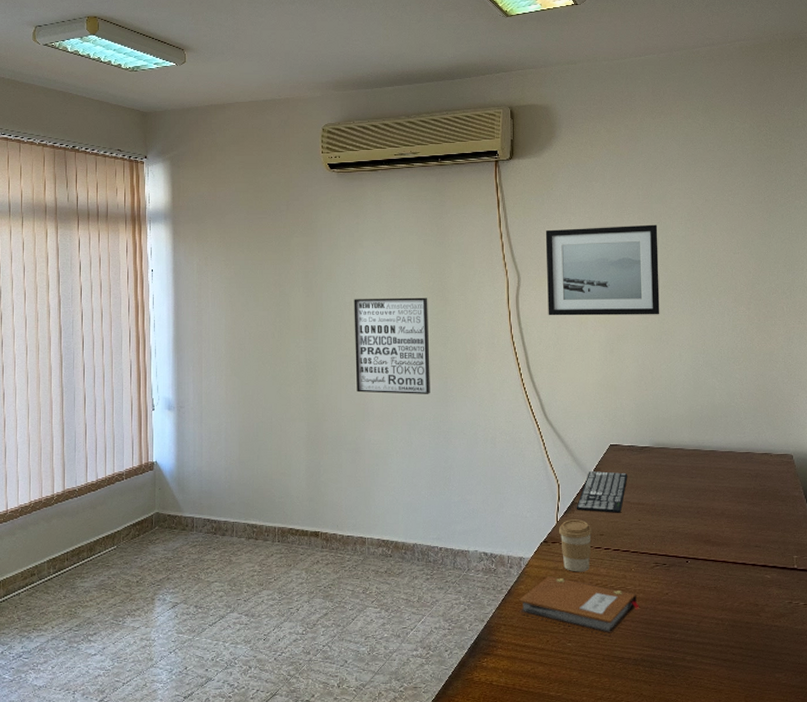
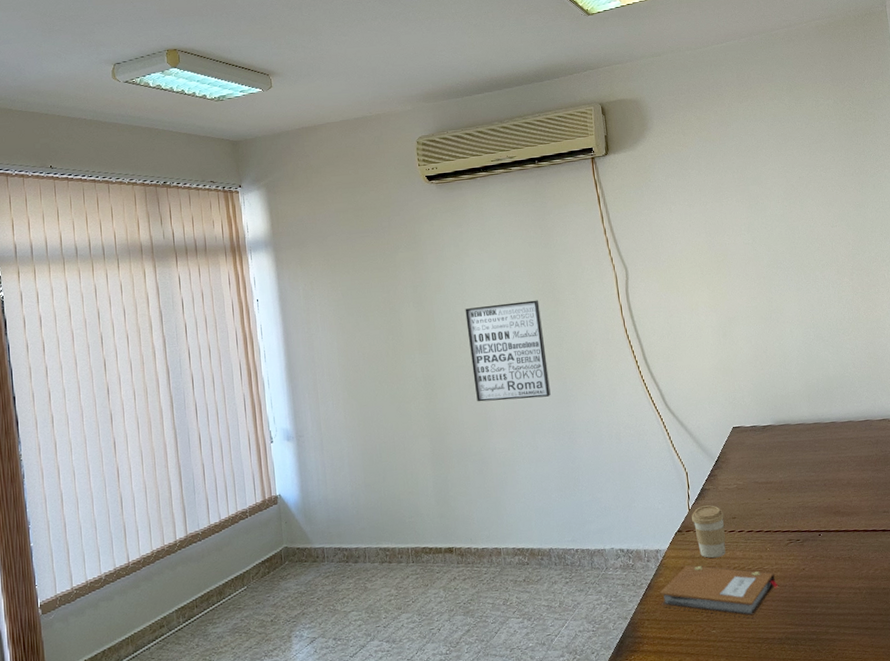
wall art: present [545,224,660,316] -> none [647,206,767,306]
keyboard: present [576,471,628,513] -> none [706,453,754,496]

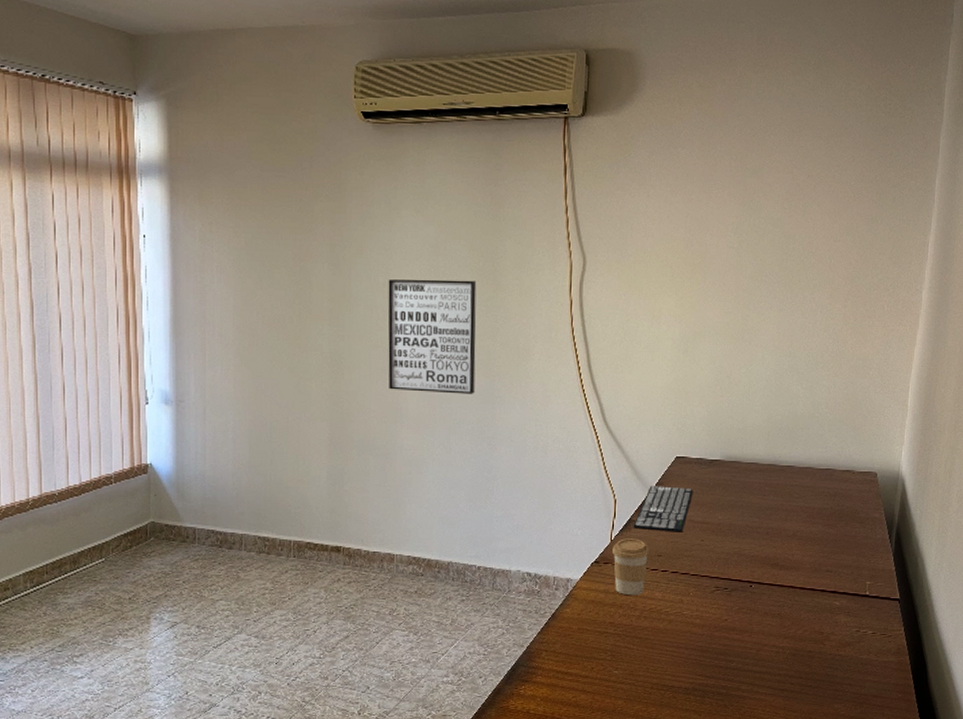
notebook: present [658,565,779,618] -> none [562,600,696,663]
keyboard: none [706,453,754,496] -> present [633,486,693,532]

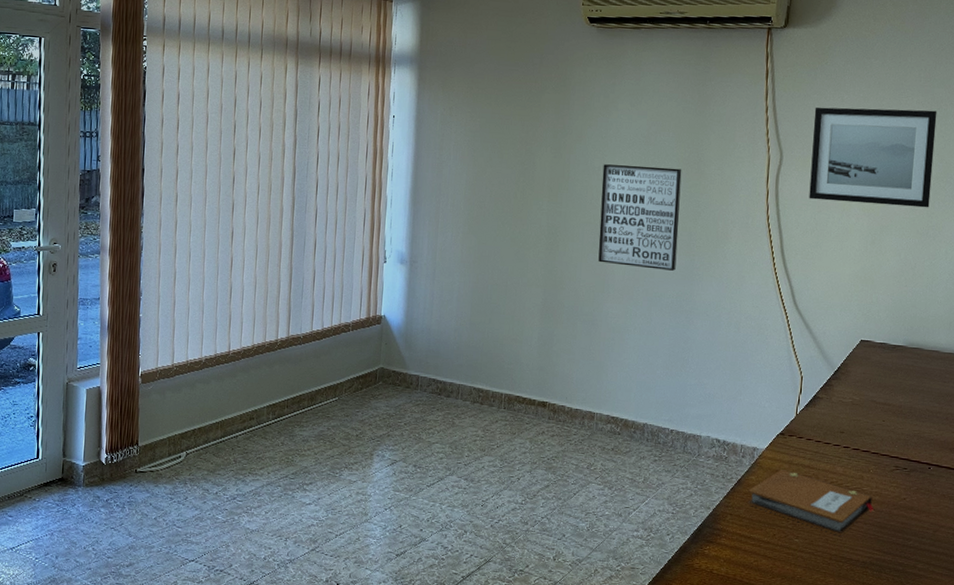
notebook: none [562,600,696,663] -> present [746,469,875,536]
coffee cup: present [613,538,650,596] -> none [797,413,833,469]
wall art: none [616,202,750,310] -> present [809,107,937,208]
keyboard: present [633,486,693,532] -> none [818,366,876,412]

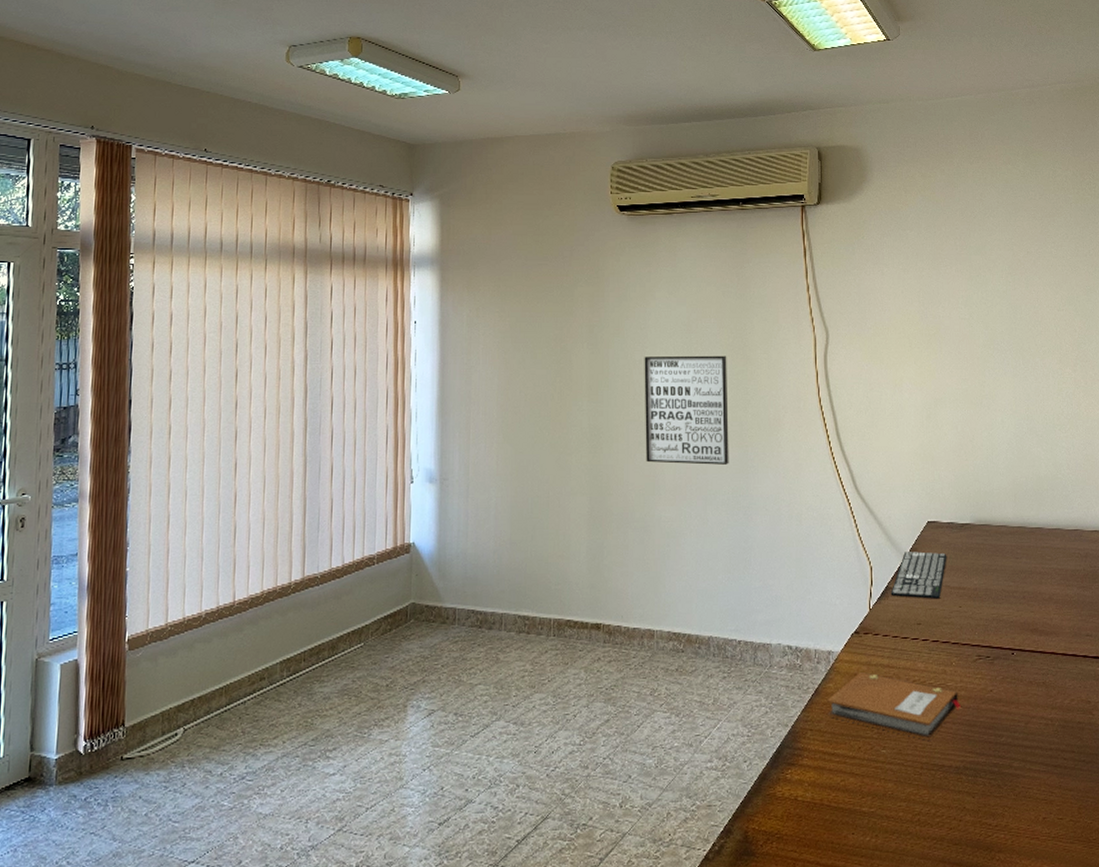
wall art: present [809,107,937,208] -> none [856,278,980,377]
keyboard: none [818,366,876,412] -> present [890,551,947,599]

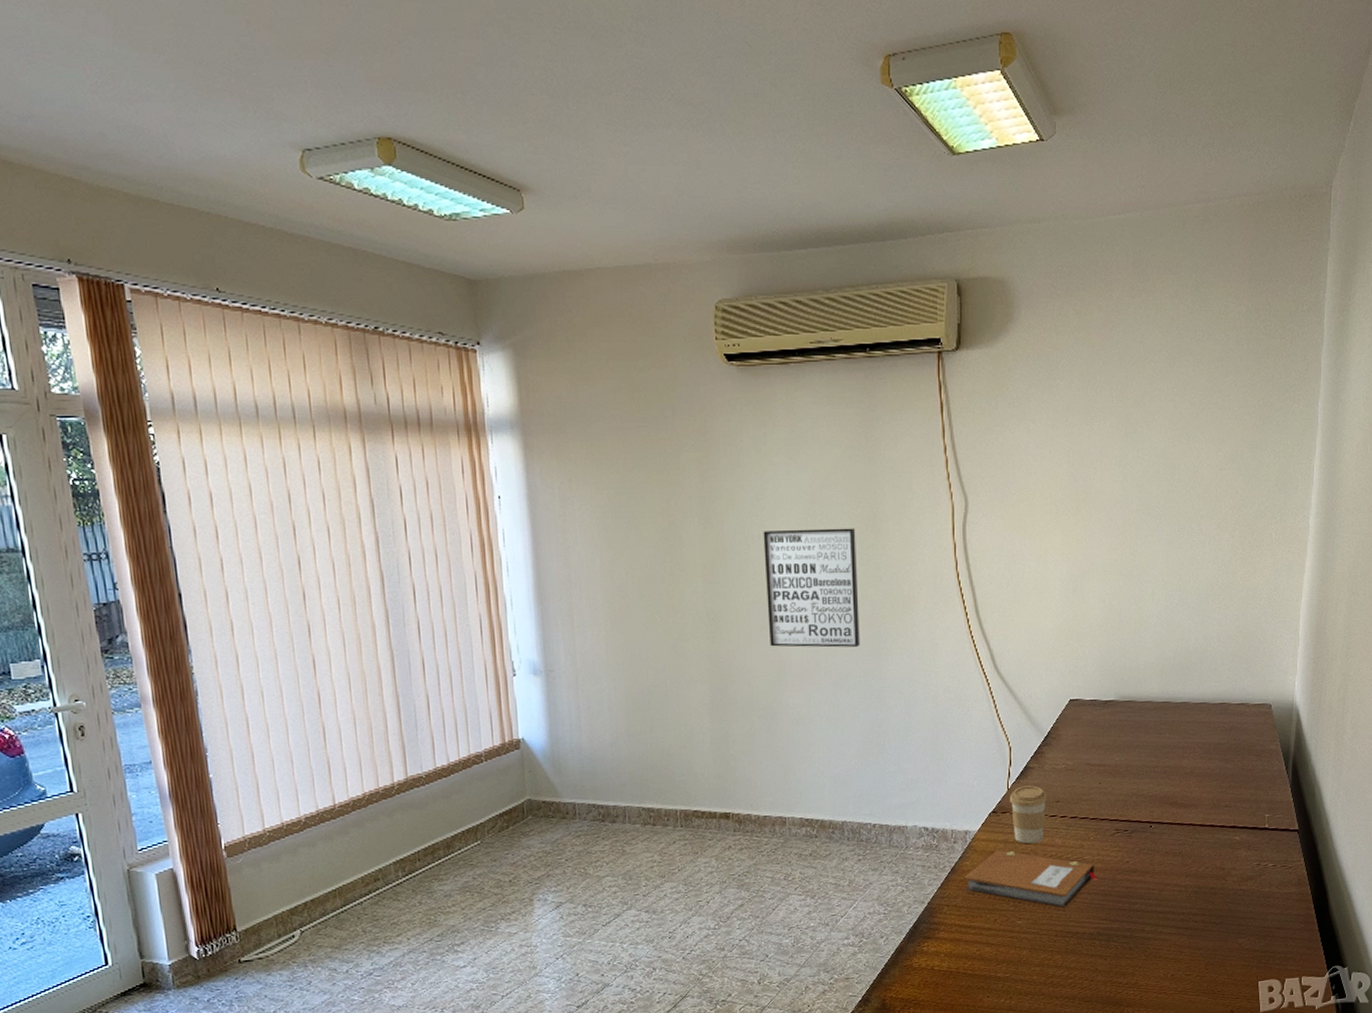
coffee cup: none [872,607,909,667] -> present [1010,785,1048,844]
keyboard: present [890,551,947,599] -> none [1029,730,1089,777]

